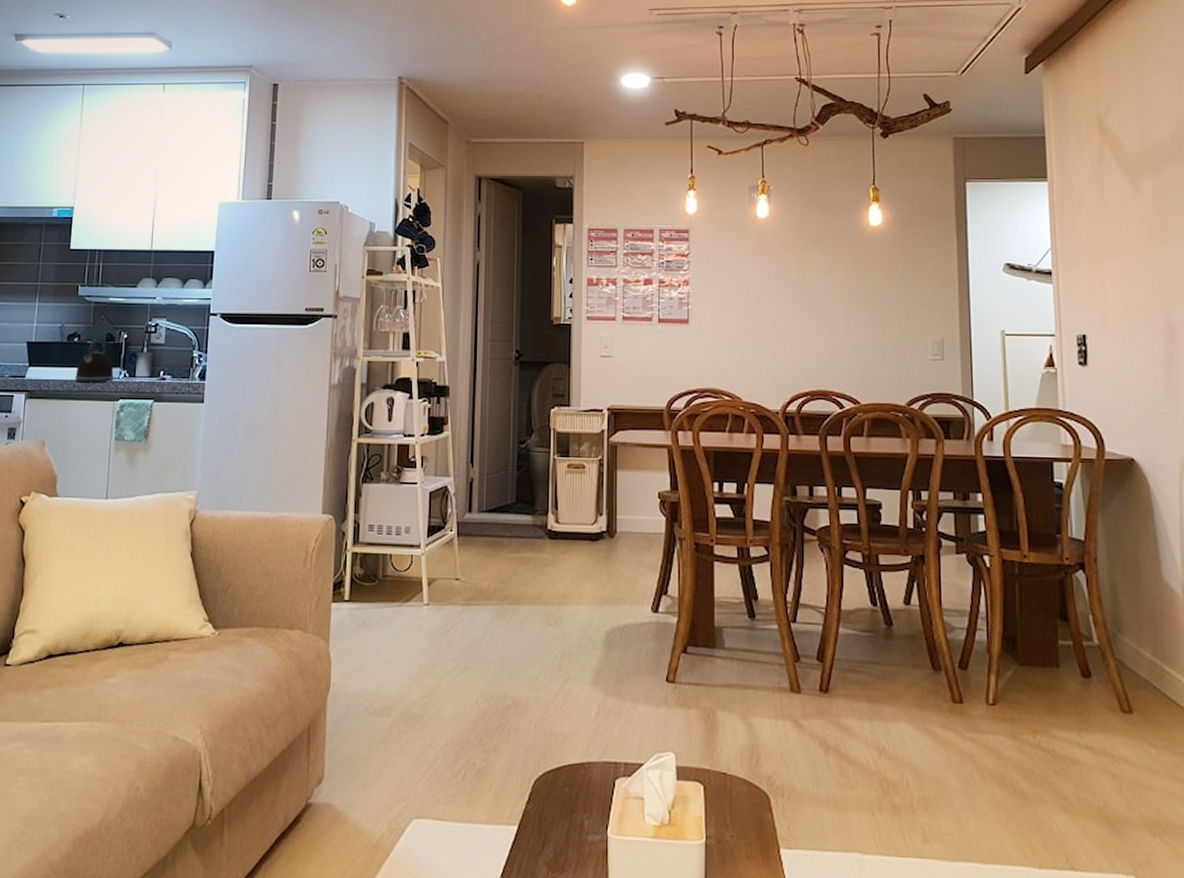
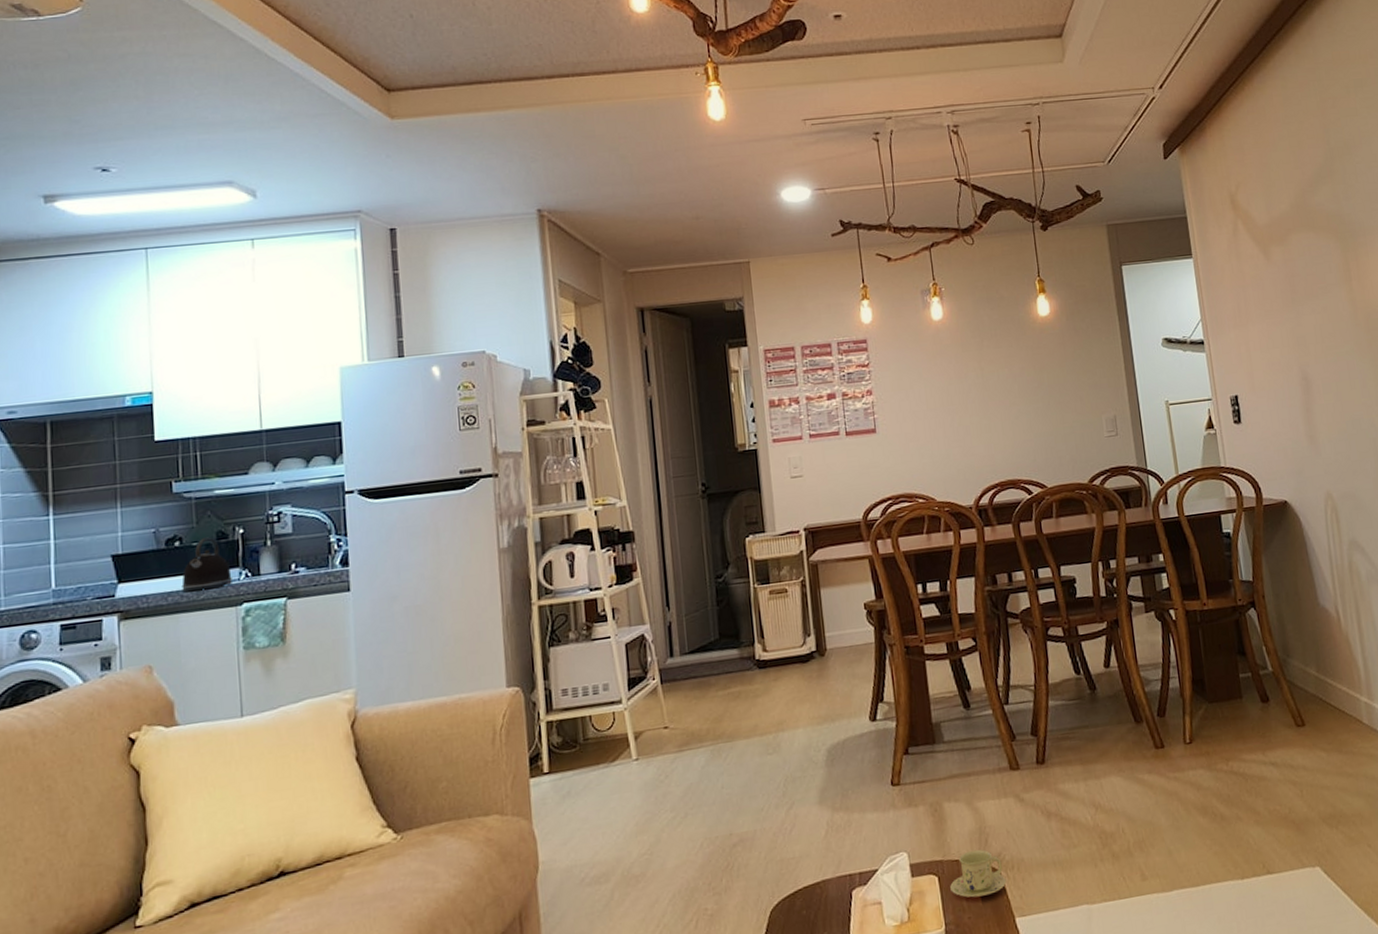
cup and saucer: none [715,766,775,818] -> present [950,849,1007,898]

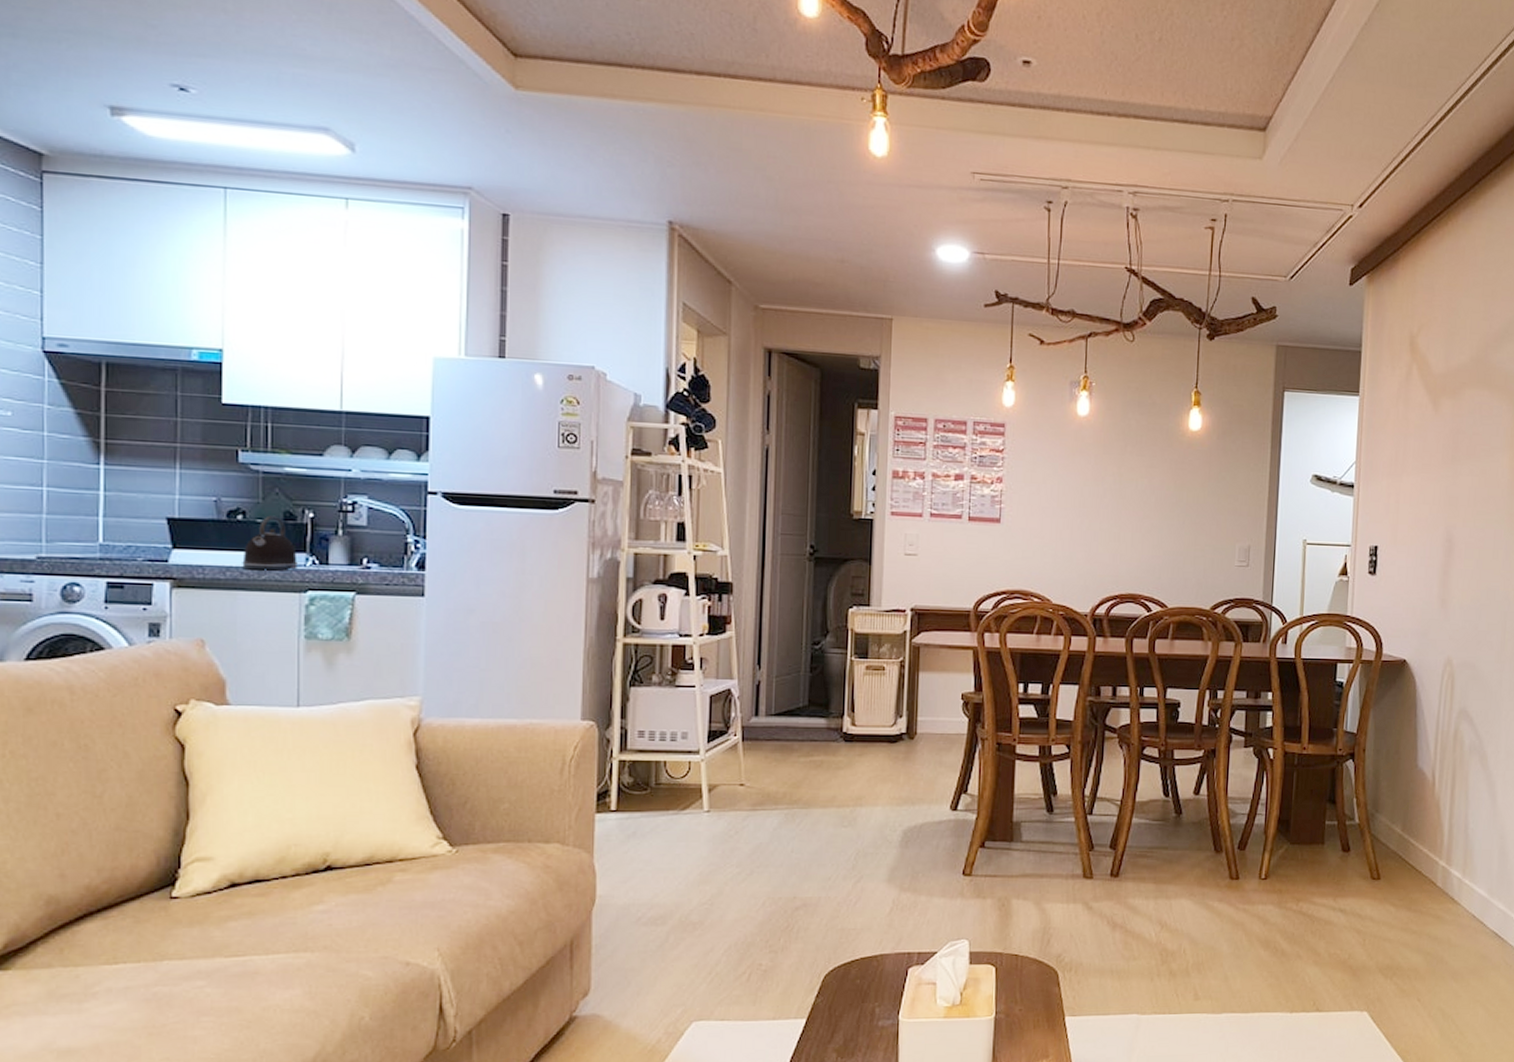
cup and saucer: present [950,849,1007,898] -> none [1006,947,1062,992]

